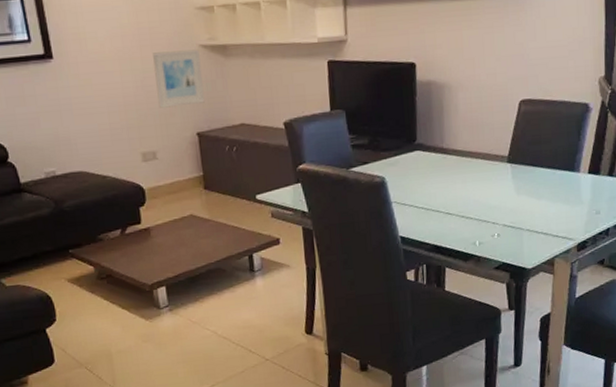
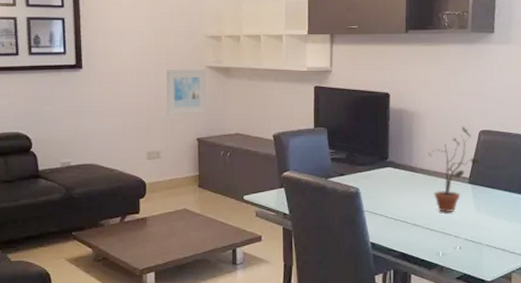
potted plant: none [461,95,520,198] -> present [427,125,479,213]

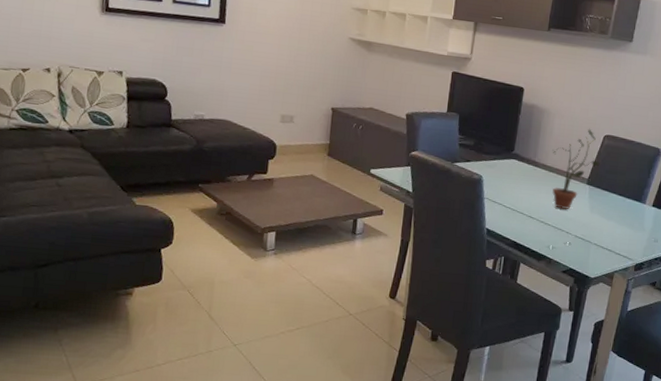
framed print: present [167,69,206,115] -> none [304,36,348,85]

